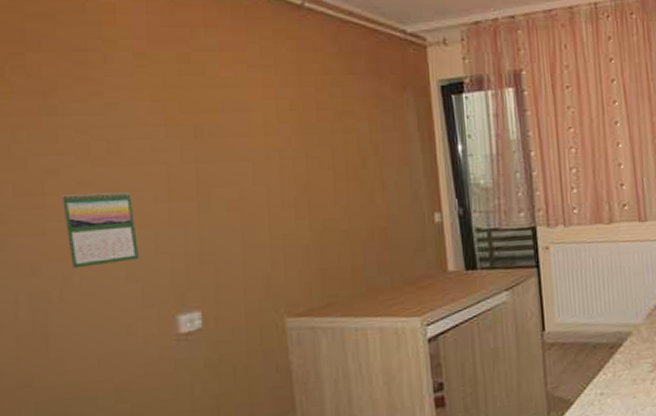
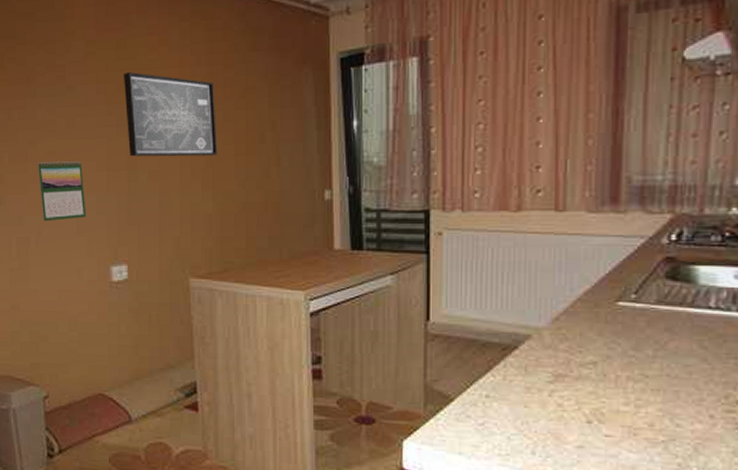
wall art: none [187,90,313,185] -> present [123,72,218,157]

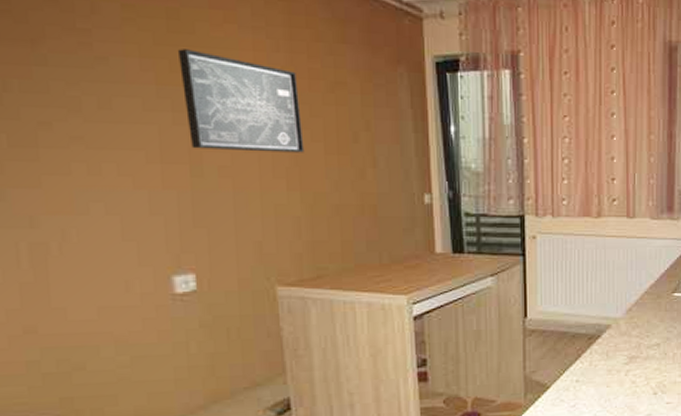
calendar: present [37,160,87,222] -> none [55,148,135,224]

